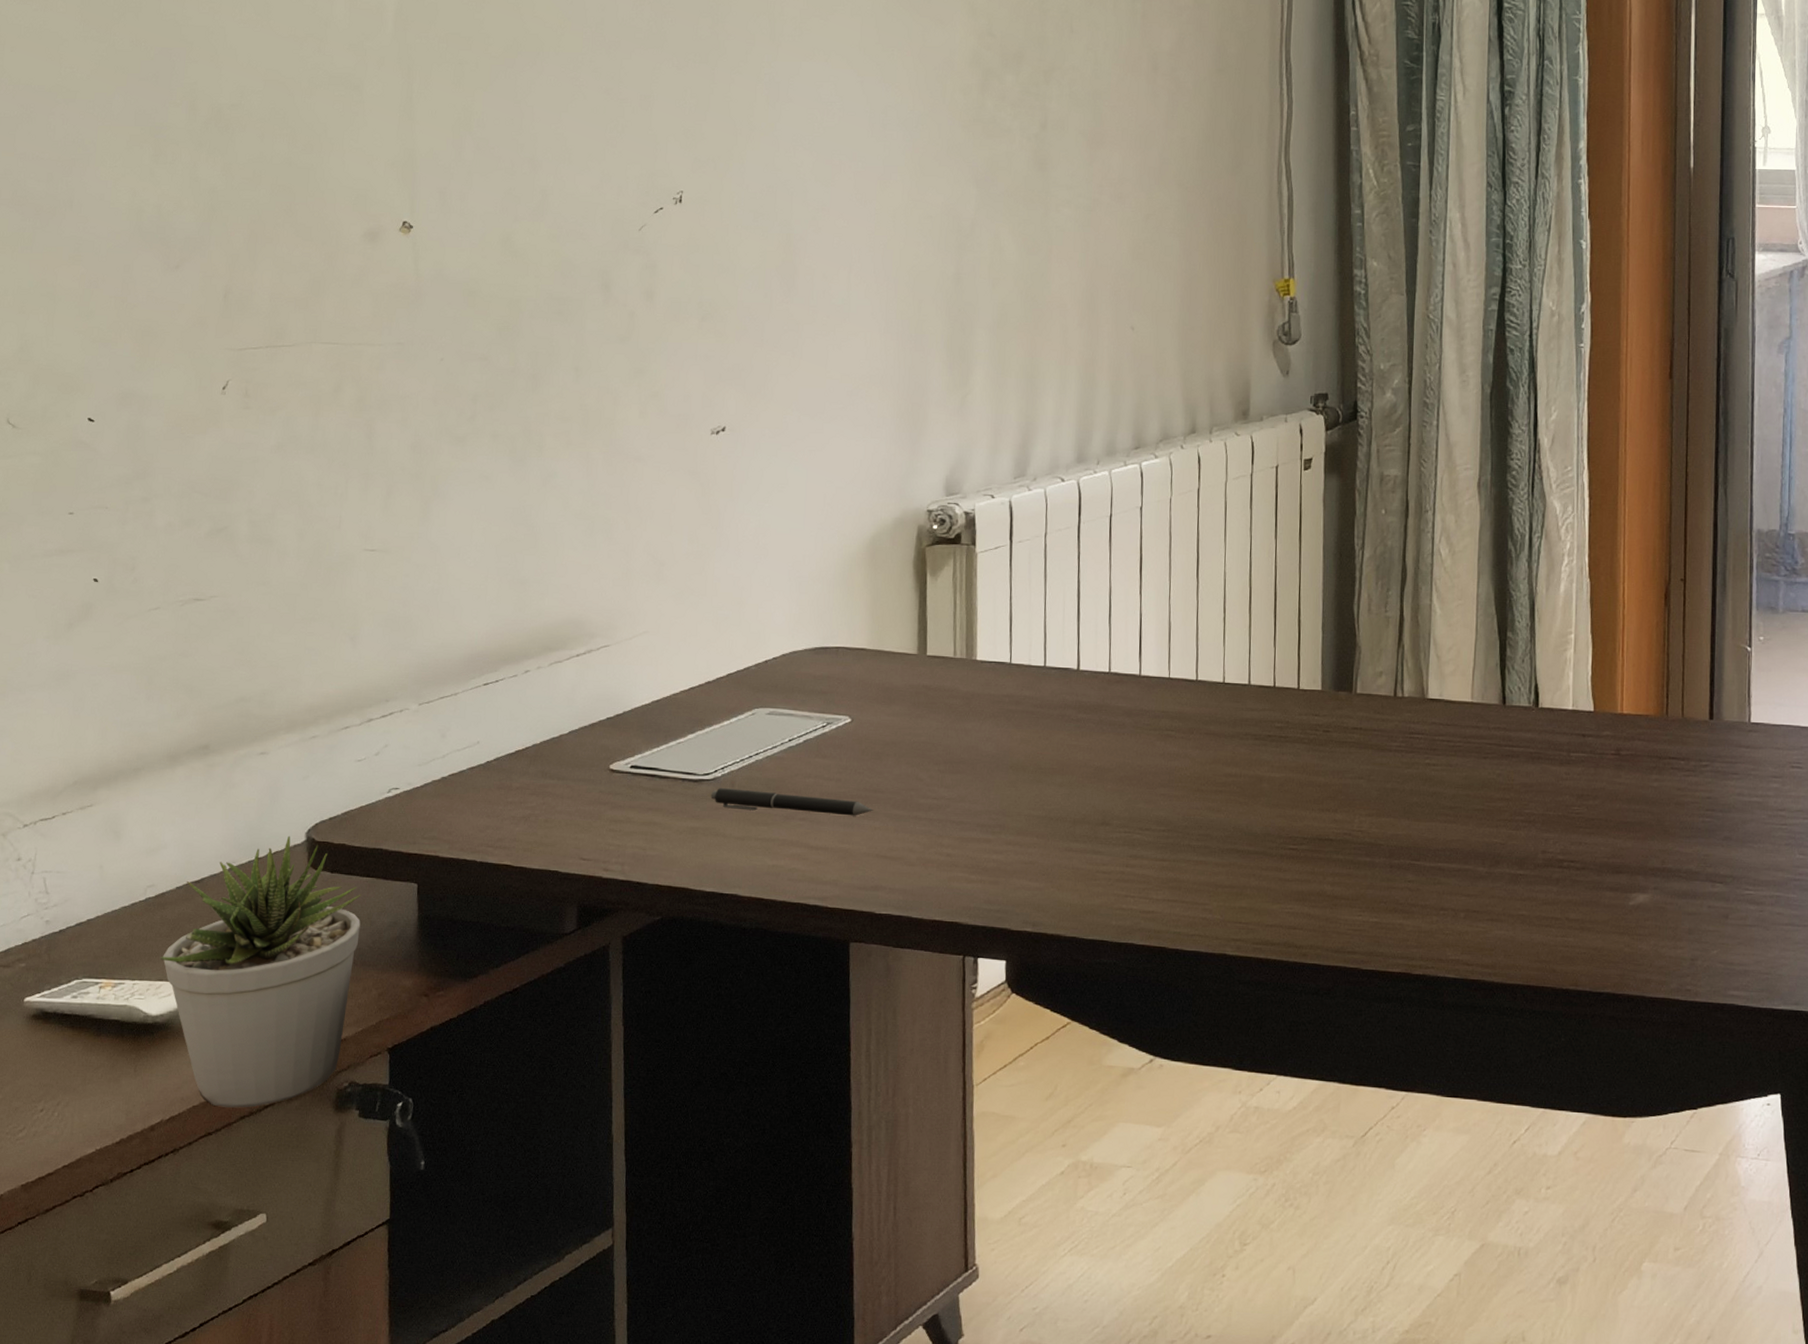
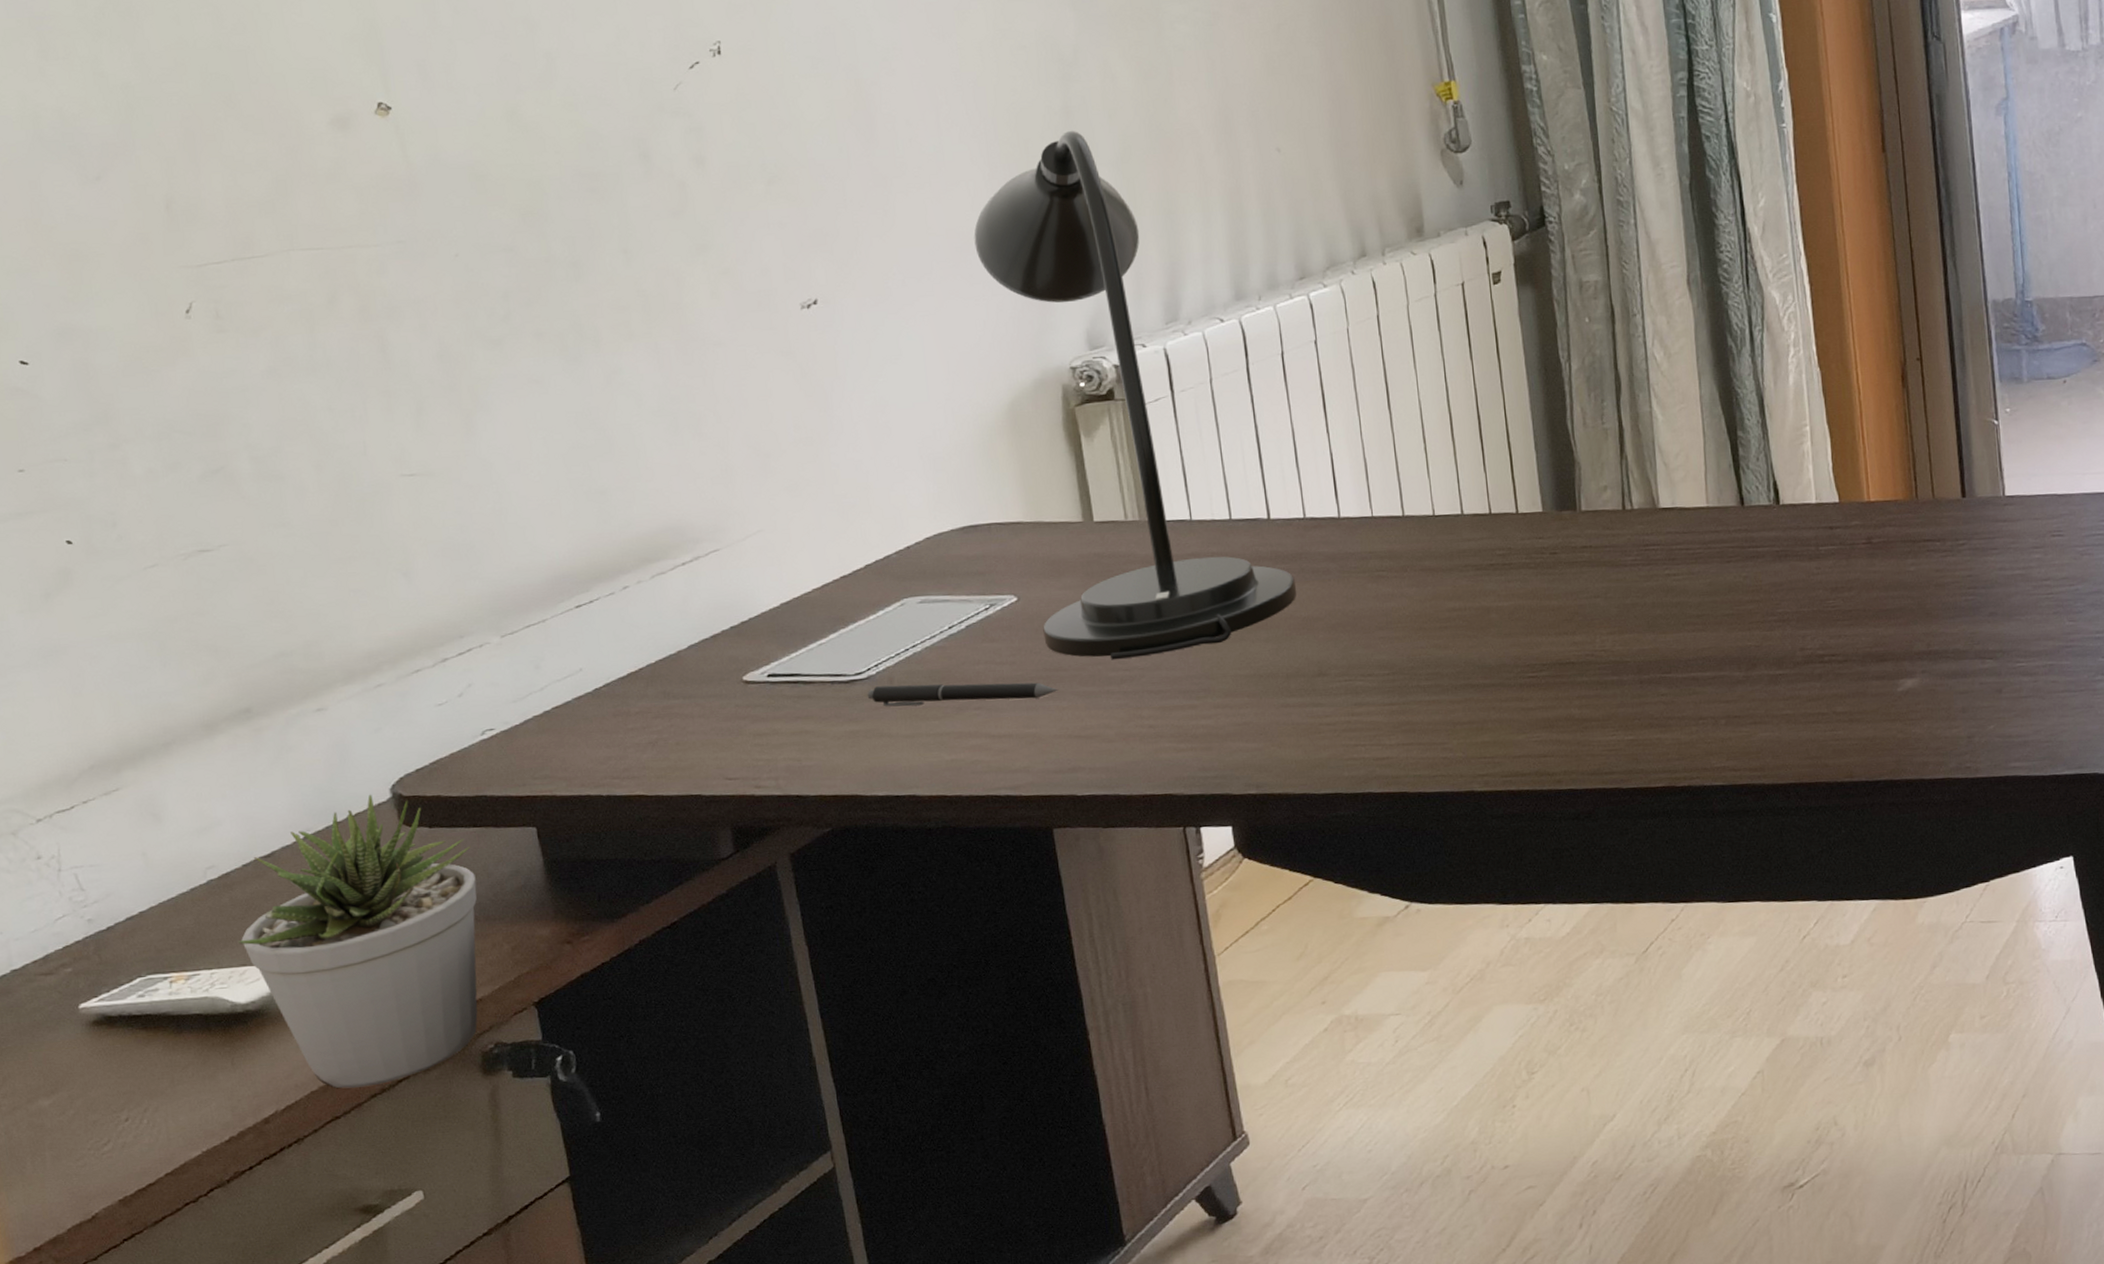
desk lamp: none [863,294,1094,788] -> present [974,130,1297,659]

